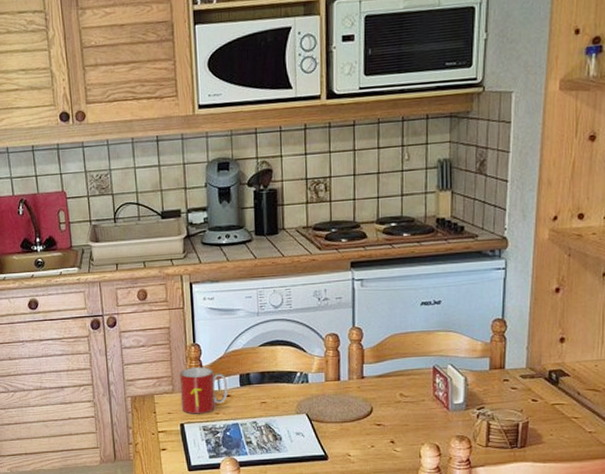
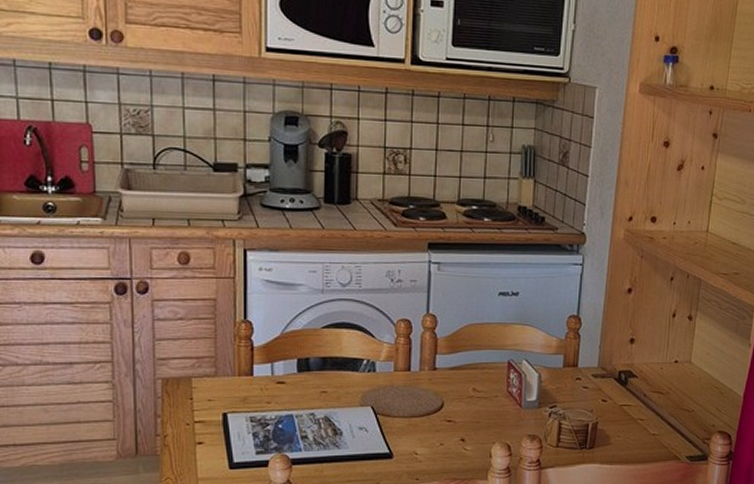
mug: present [179,367,229,414] -> none [224,348,283,402]

